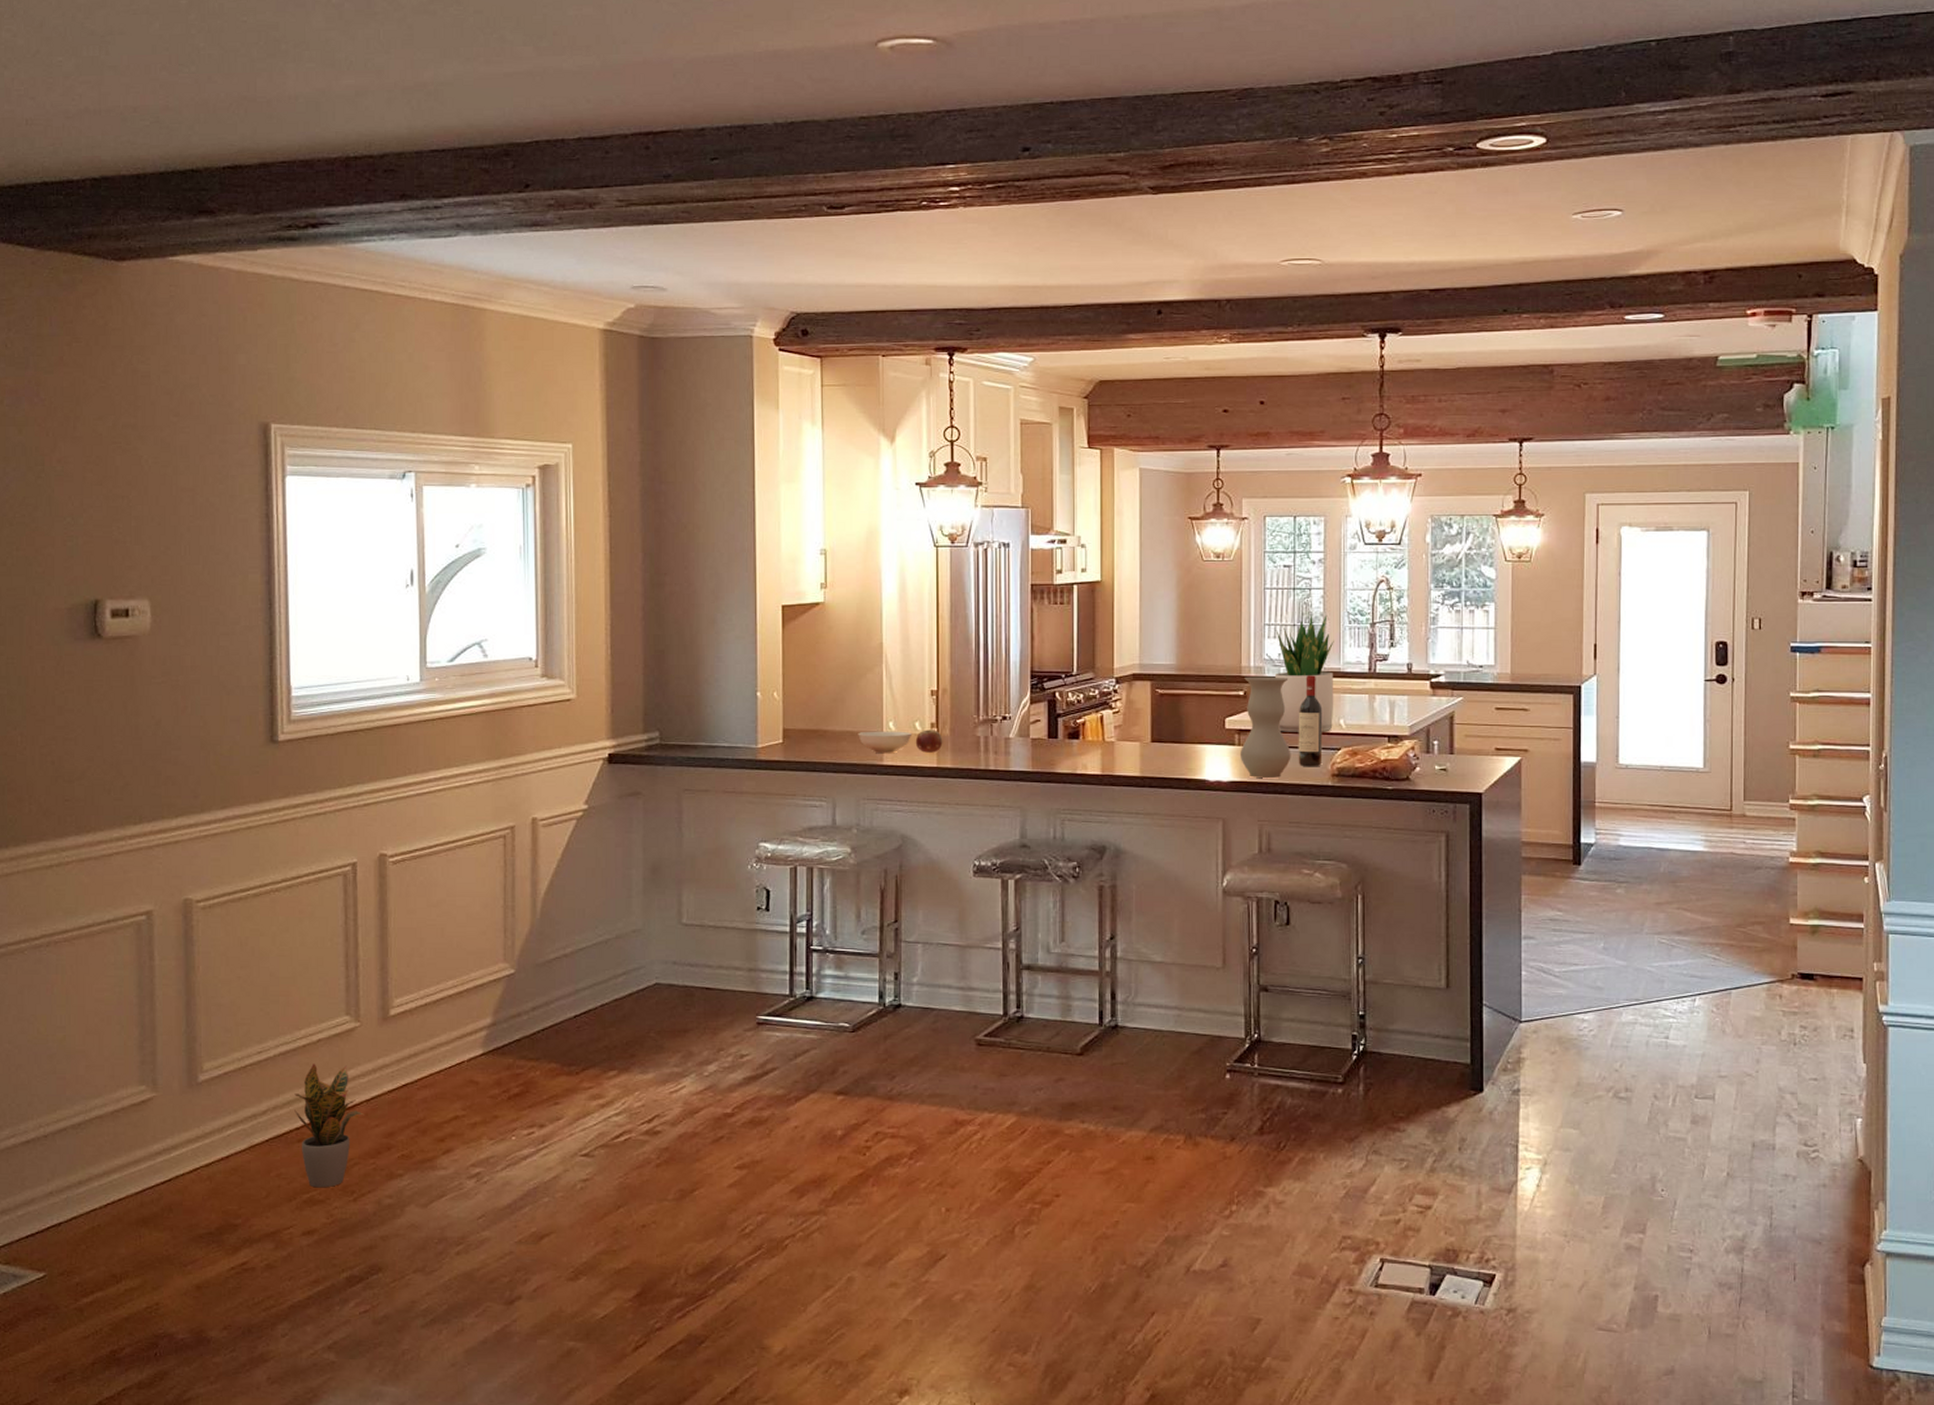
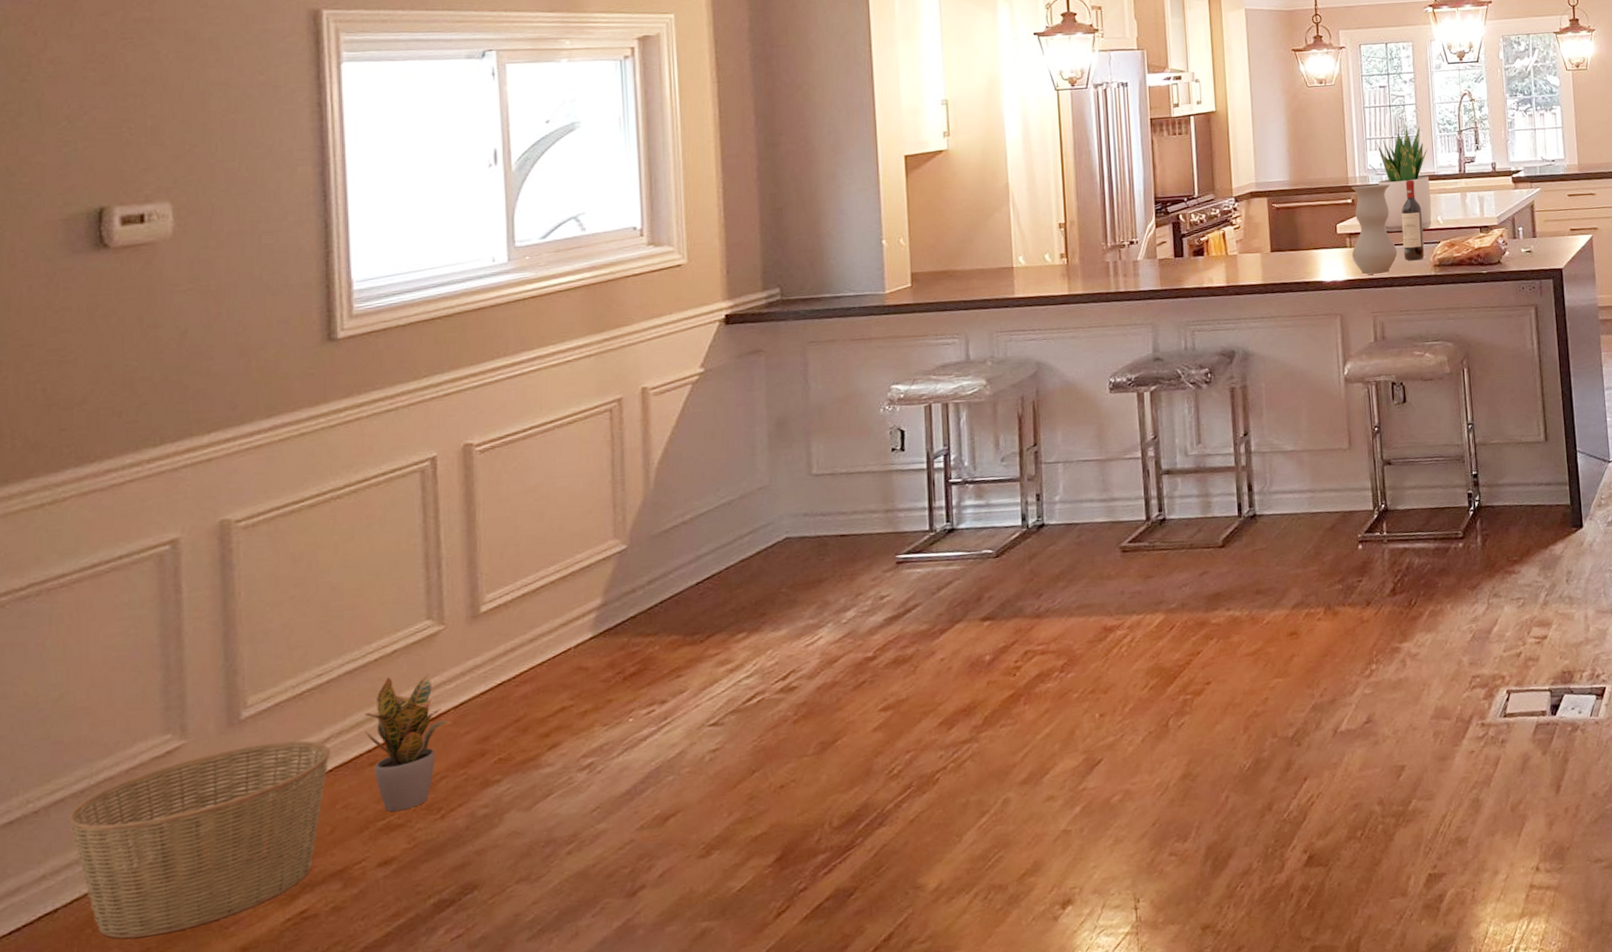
basket: none [69,1107,266,1261] -> present [68,740,330,939]
bowl: present [858,731,912,753] -> none [988,264,1043,287]
fruit: present [915,730,943,753] -> none [1045,259,1073,282]

